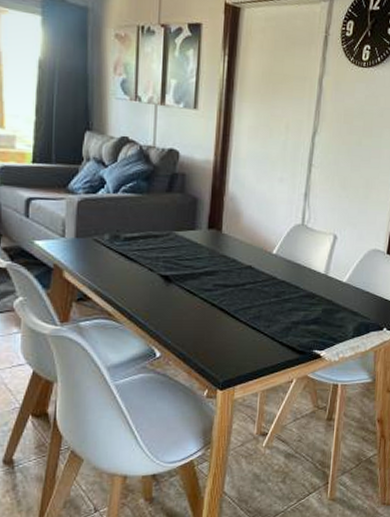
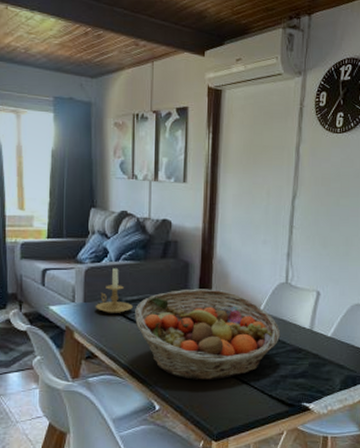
candle holder: none [88,199,133,251] -> present [95,267,133,313]
fruit basket: none [135,227,294,327] -> present [135,289,281,381]

